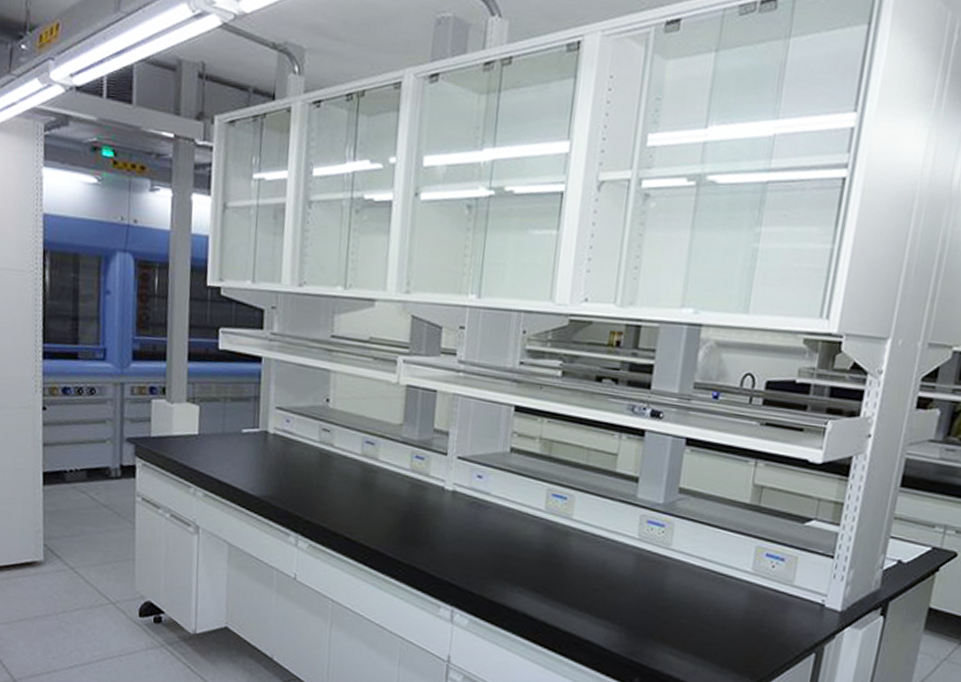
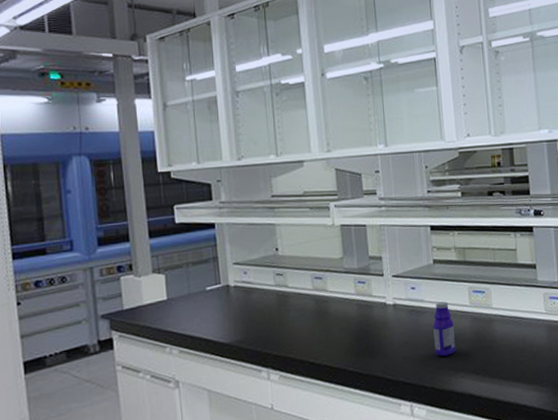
bottle: none [492,499,521,564] -> present [433,301,455,356]

